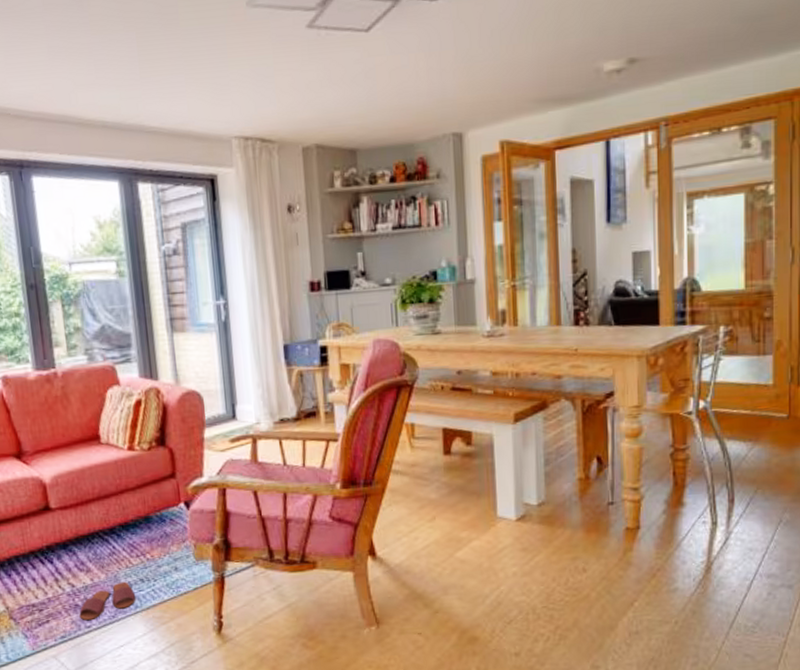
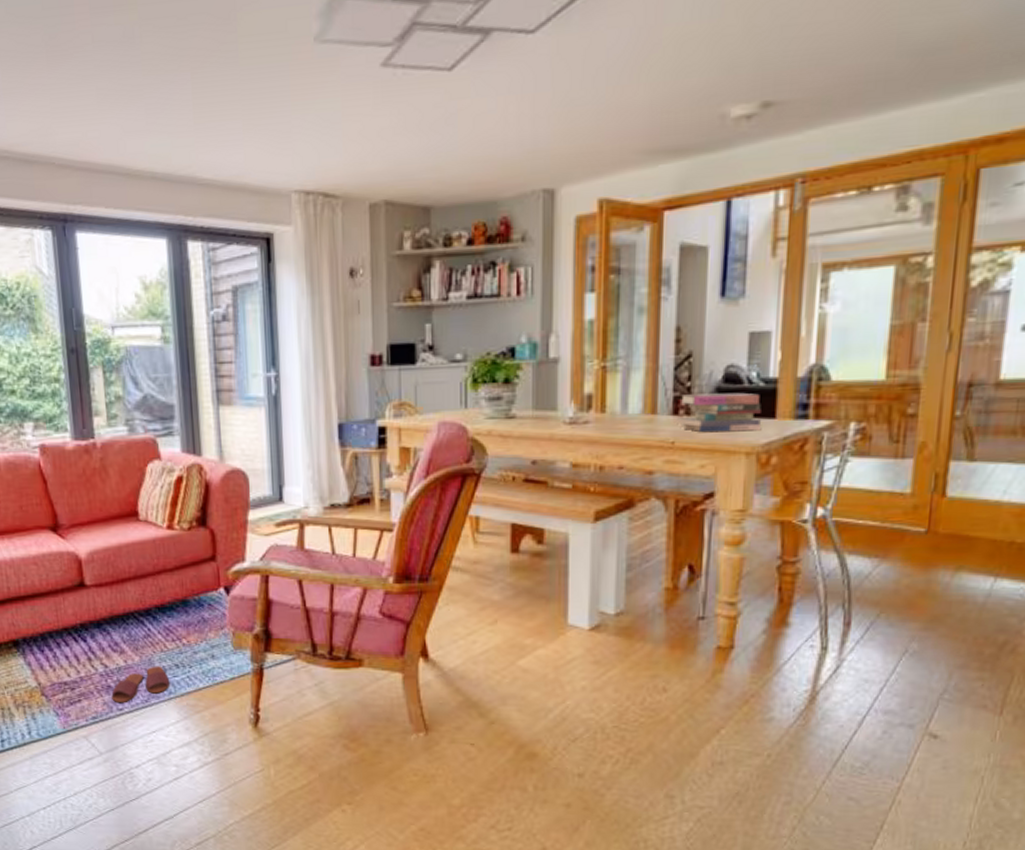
books: none [575,304,649,339] -> present [674,392,762,432]

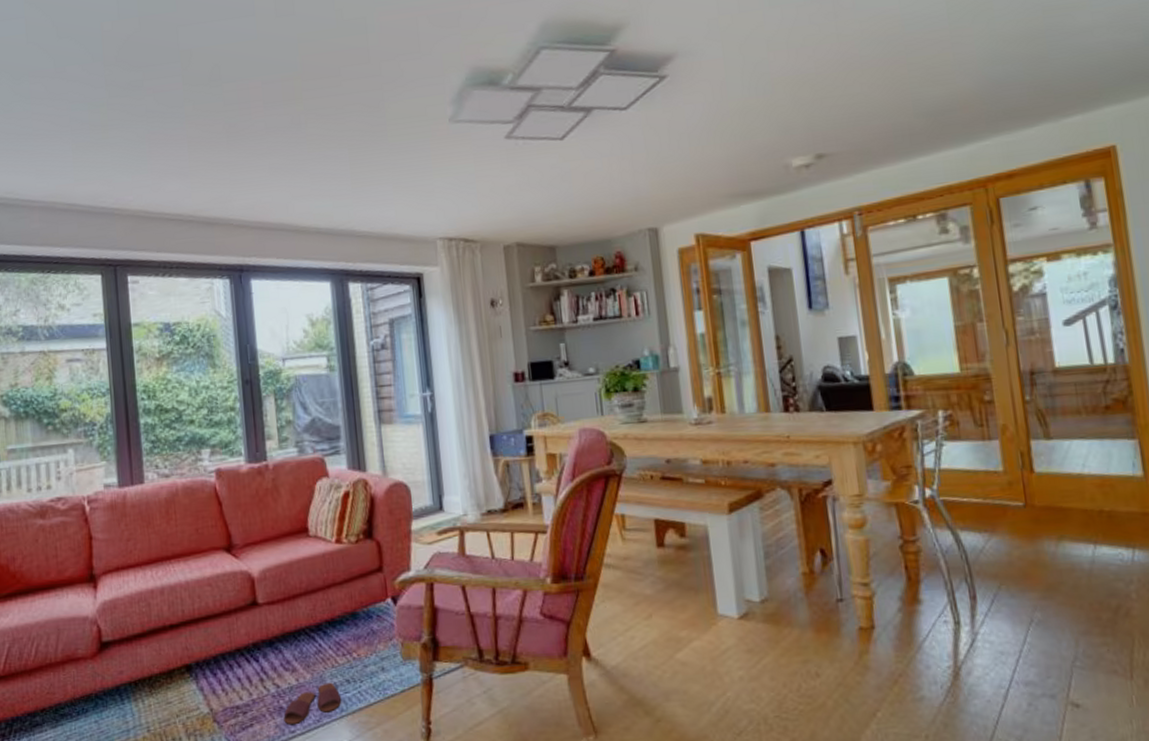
books: present [674,392,762,432] -> none [786,389,863,426]

